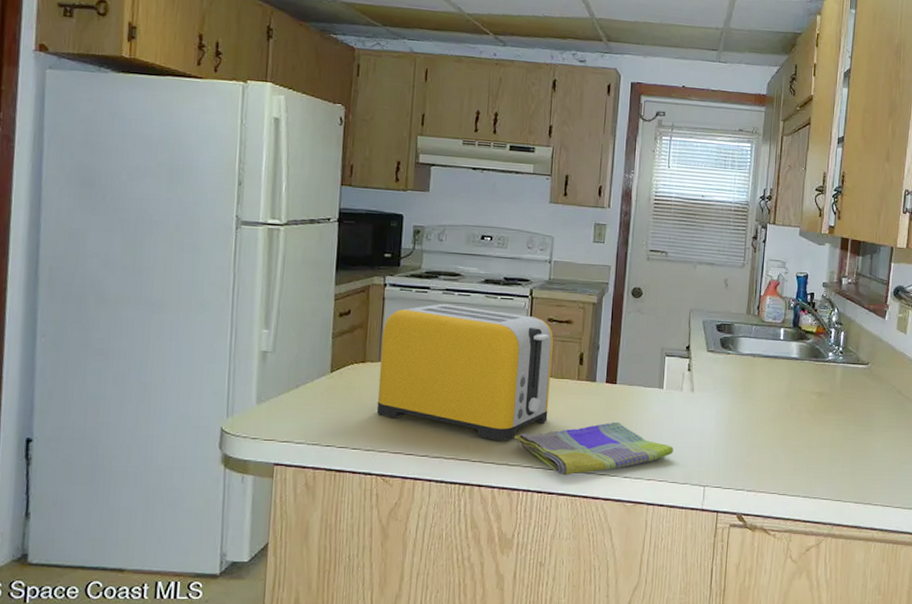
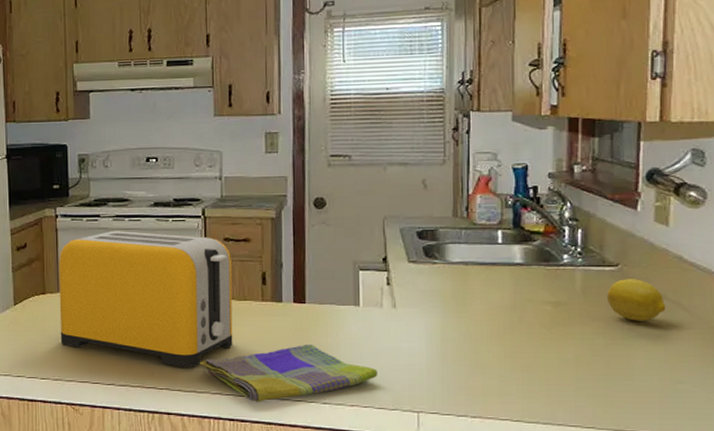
lemon: none [858,375,900,412] -> present [607,279,666,321]

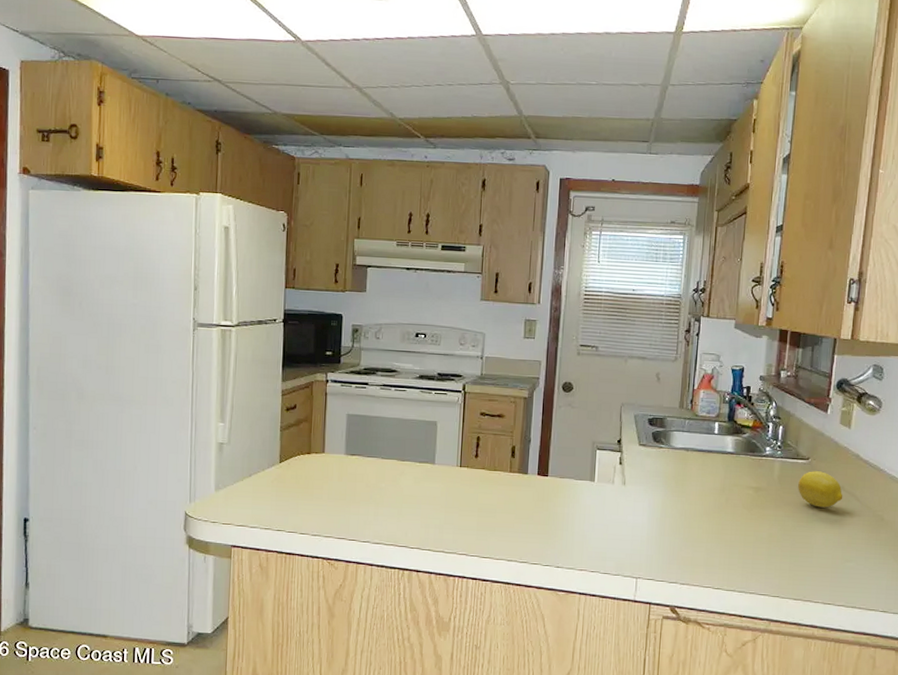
toaster: present [58,230,233,367] -> none [321,398,486,529]
dish towel: present [200,344,378,402] -> none [450,513,605,564]

